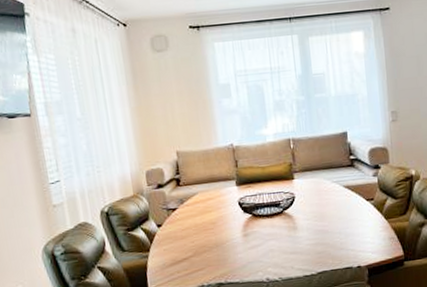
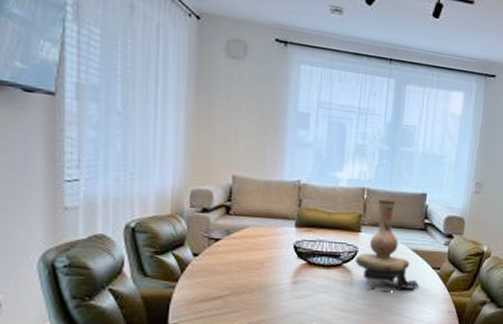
vase: none [293,144,357,231] -> present [354,199,419,293]

